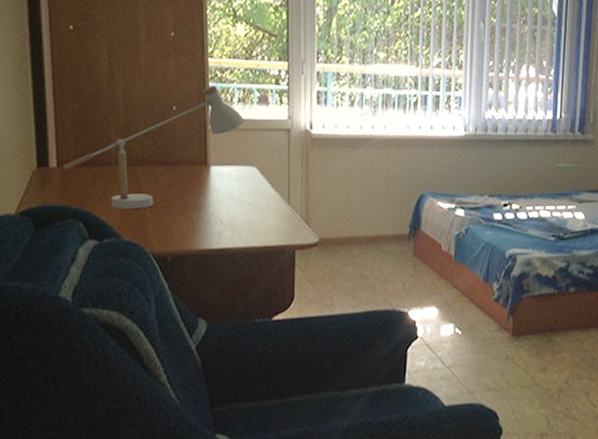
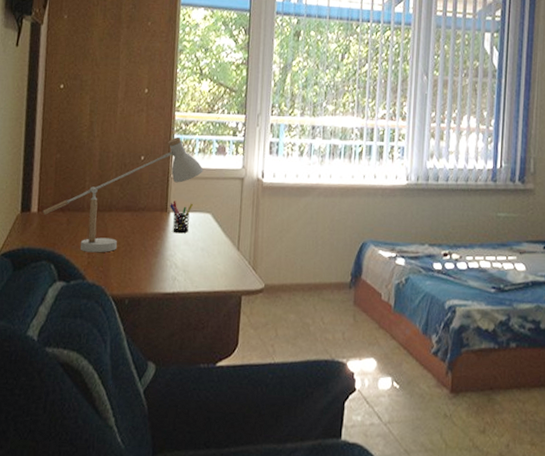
pen holder: none [210,154,235,188] -> present [170,201,193,234]

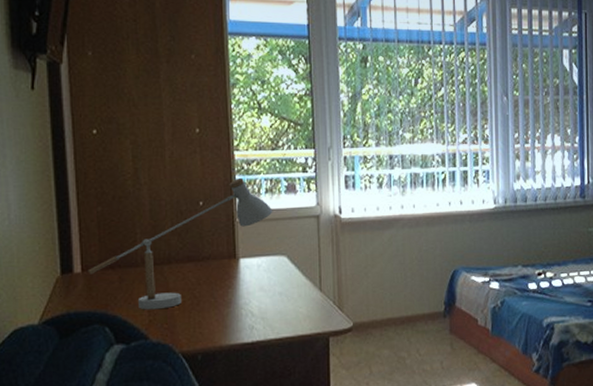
pen holder: present [170,201,193,234] -> none [238,246,264,280]

